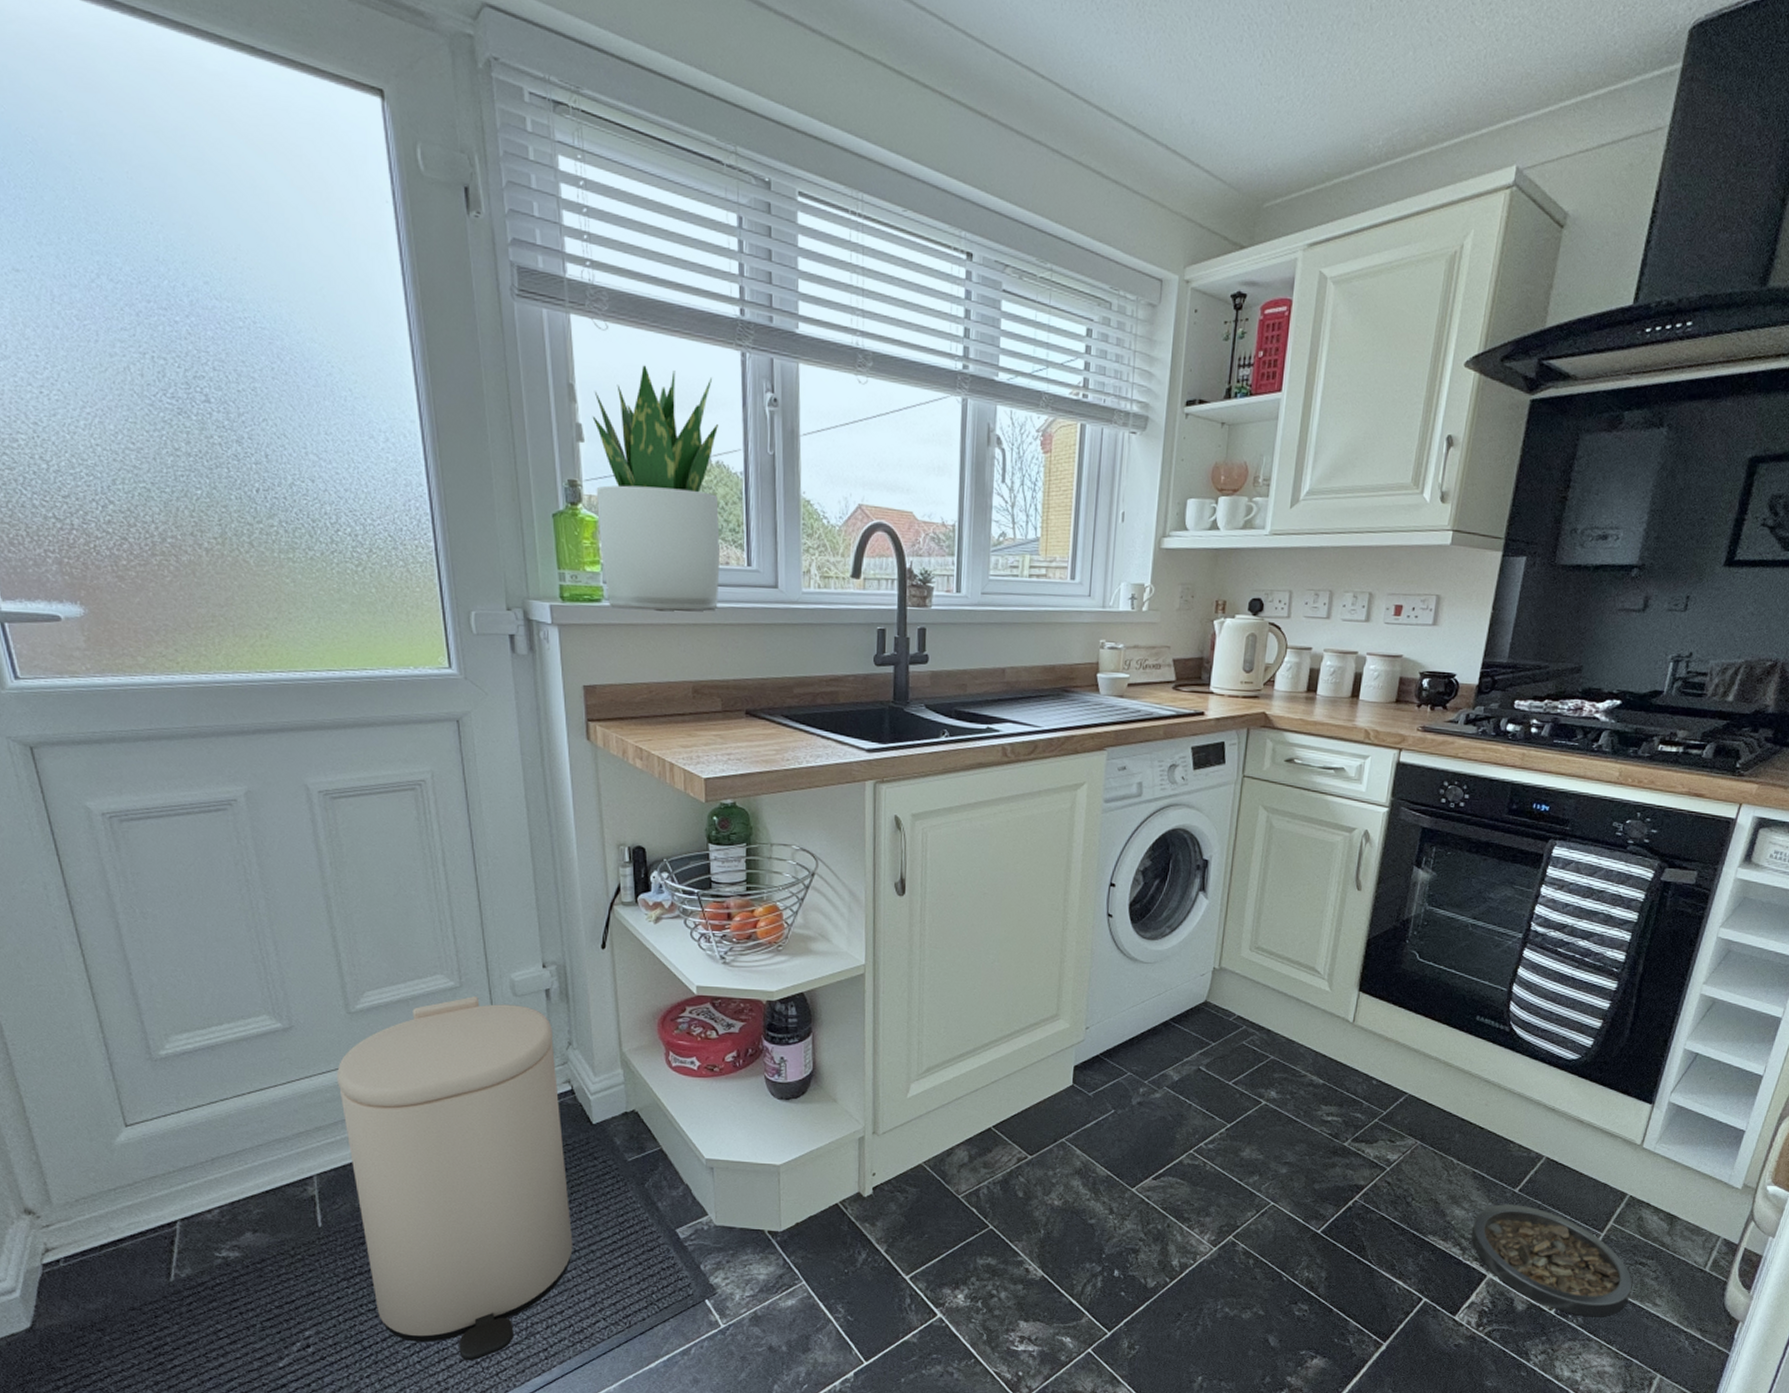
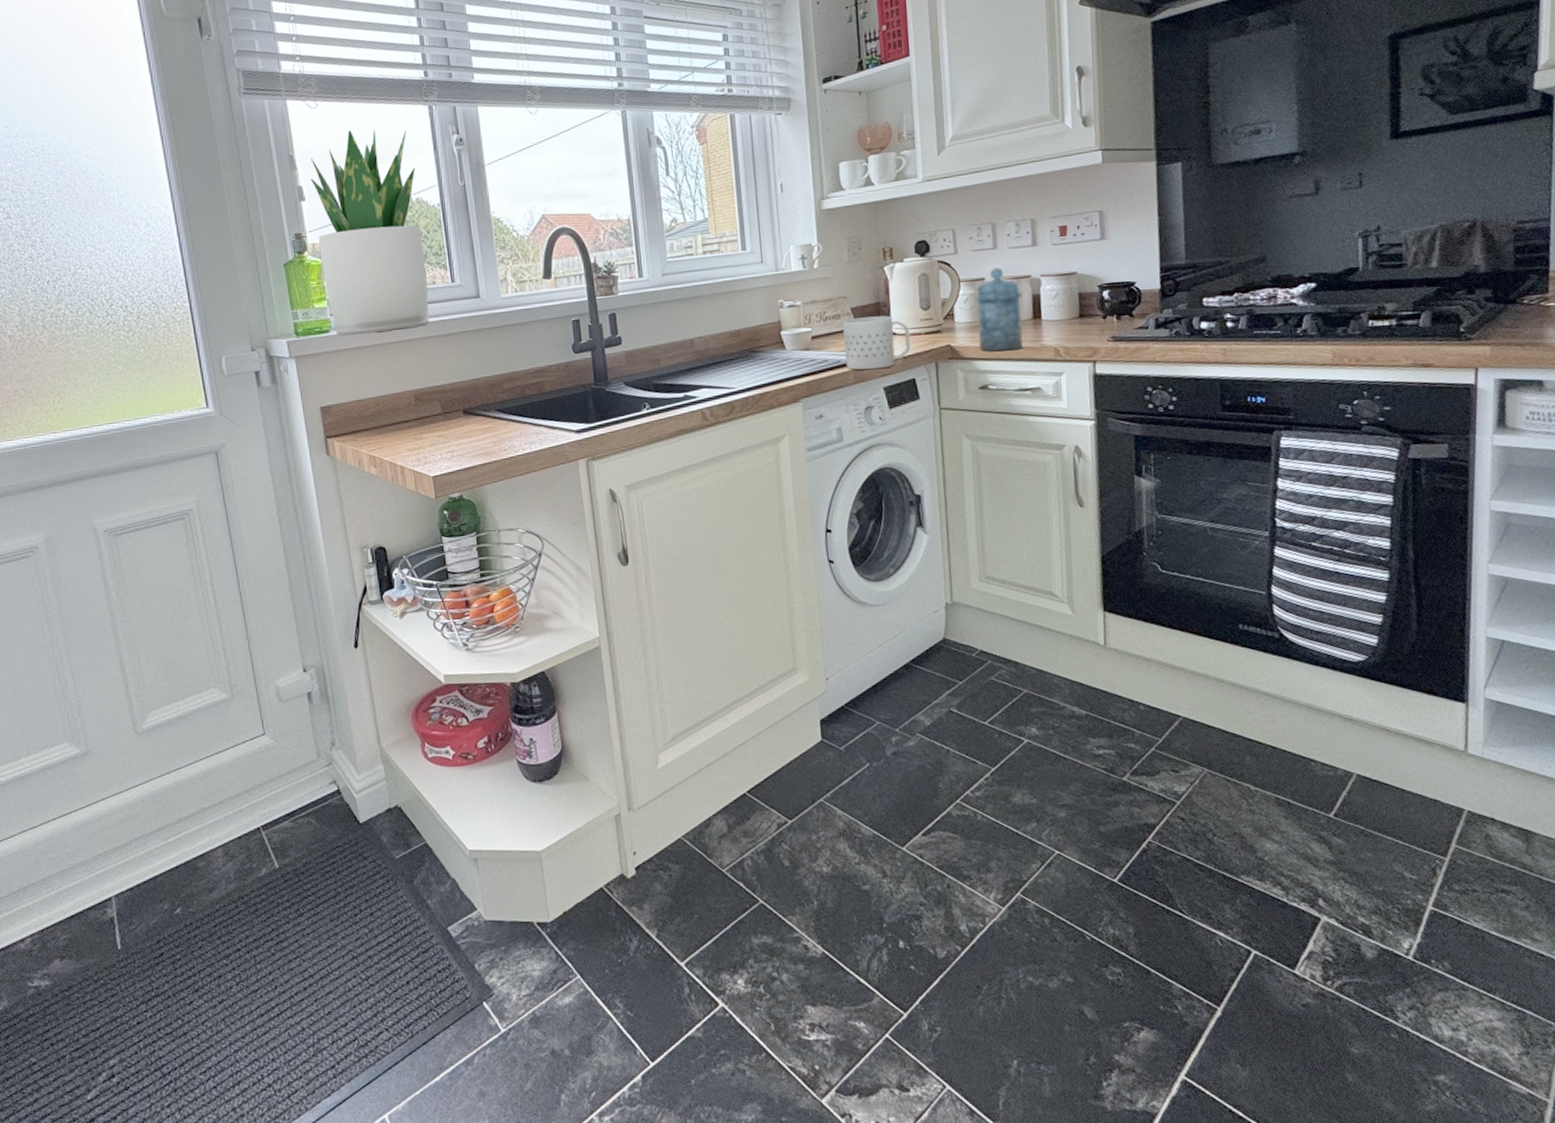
pedal bin: present [337,996,573,1361] -> none [129,706,351,1084]
mug: none [1158,670,1228,728] -> present [842,315,911,371]
canister: none [1293,638,1345,727] -> present [975,267,1023,352]
pet bowl: present [1471,1204,1633,1317] -> none [1290,832,1501,961]

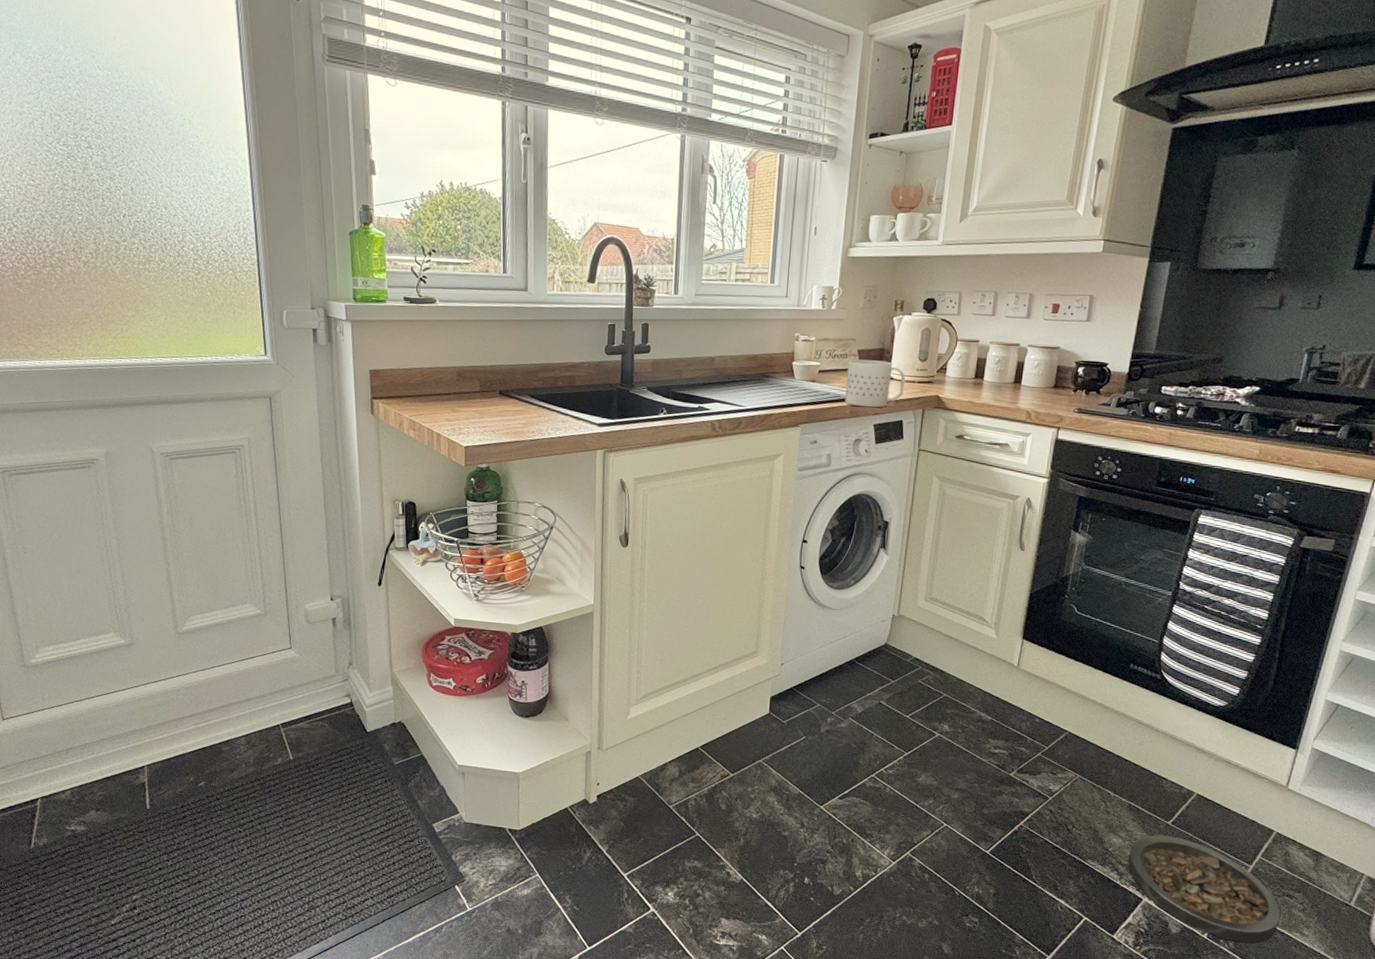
planter: present [310,130,430,336] -> none [382,113,482,310]
canister: present [975,267,1023,352] -> none [962,332,1009,408]
pet bowl: none [1290,832,1501,961] -> present [1127,835,1281,943]

